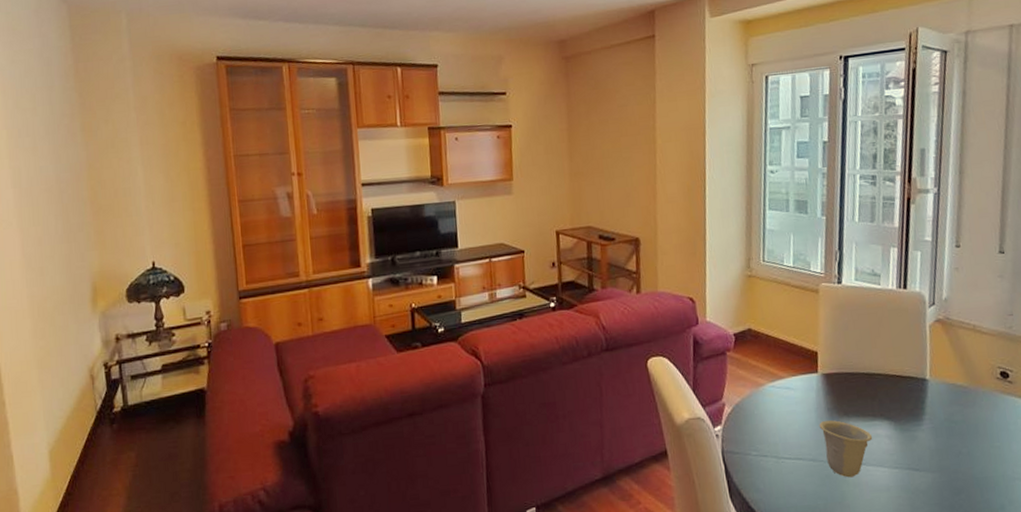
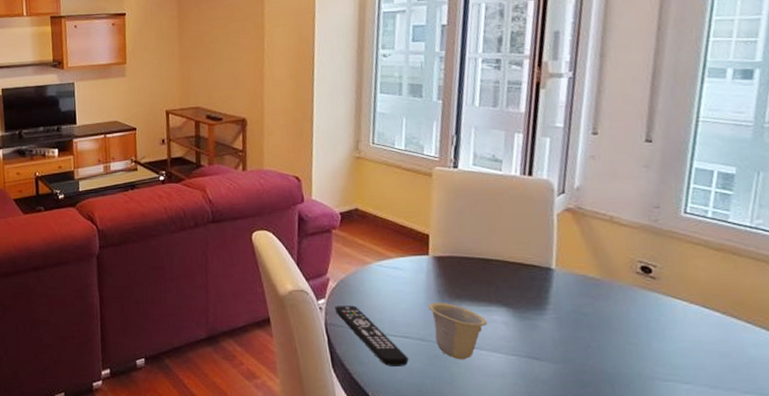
remote control: none [731,430,803,491] -> present [335,305,409,366]

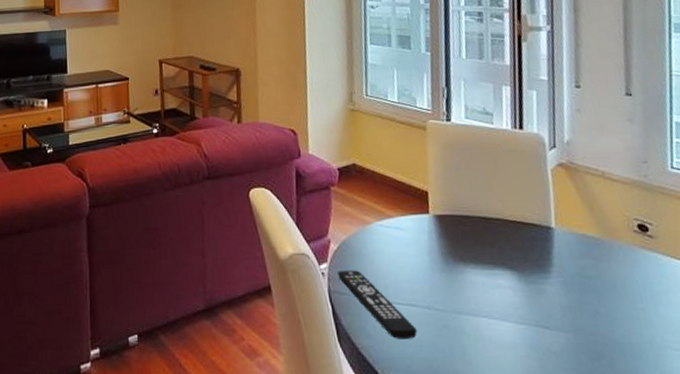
cup: present [428,302,488,360] -> none [433,265,494,330]

